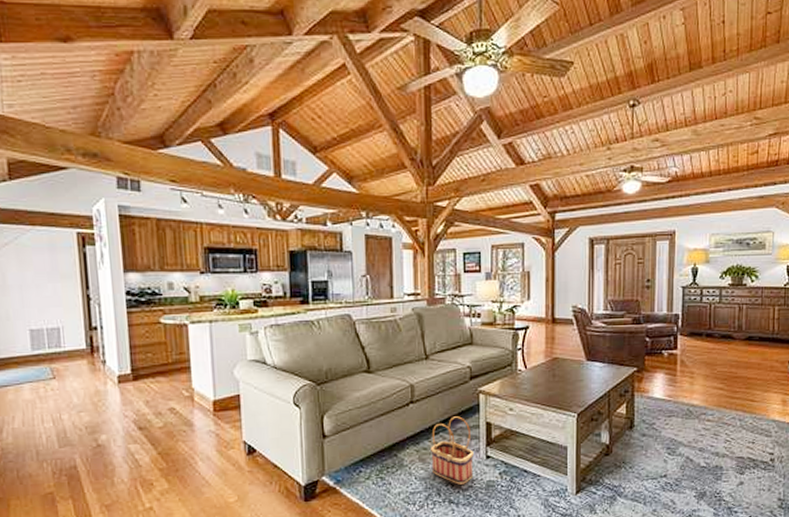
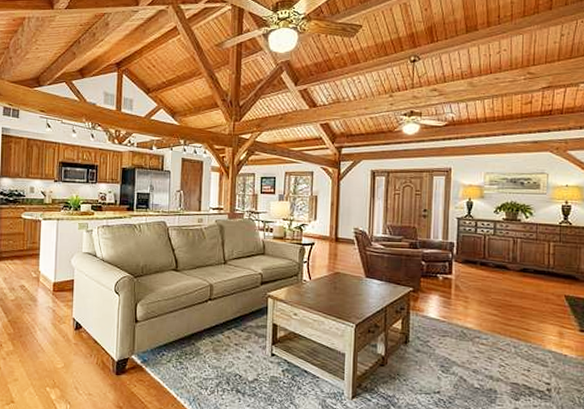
basket: present [430,416,473,485] -> none [223,315,260,377]

